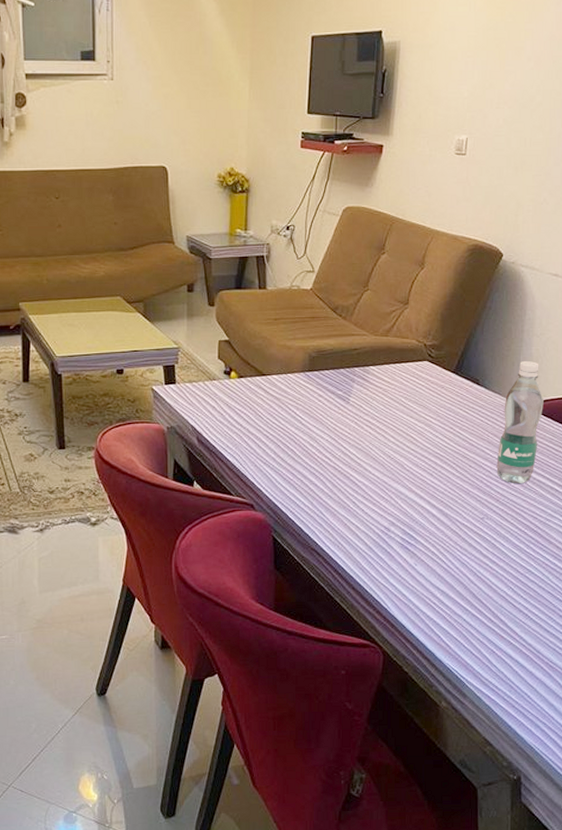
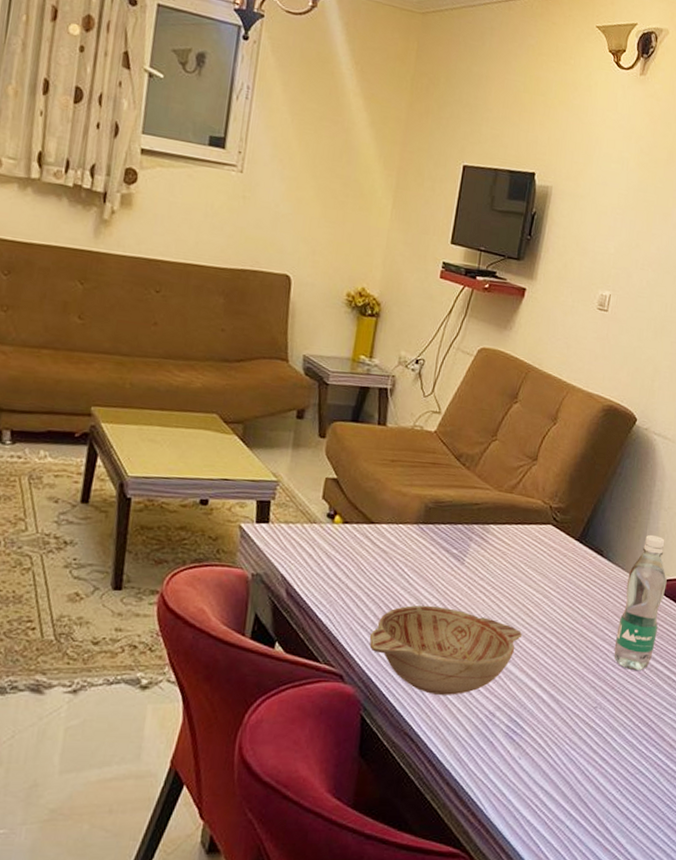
decorative bowl: none [272,441,409,516] -> present [369,605,523,695]

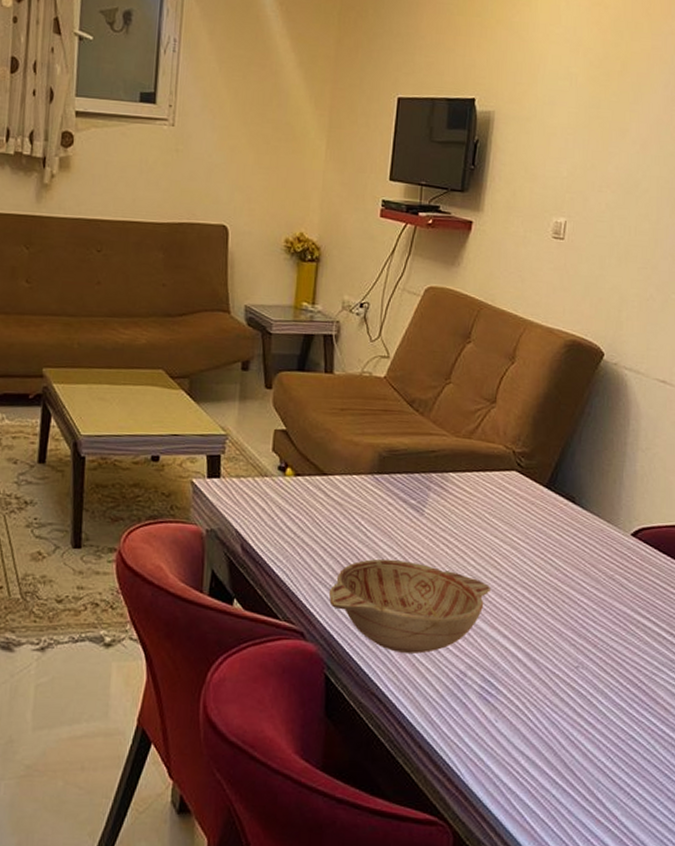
bottle: present [614,534,667,671] -> none [594,478,649,628]

